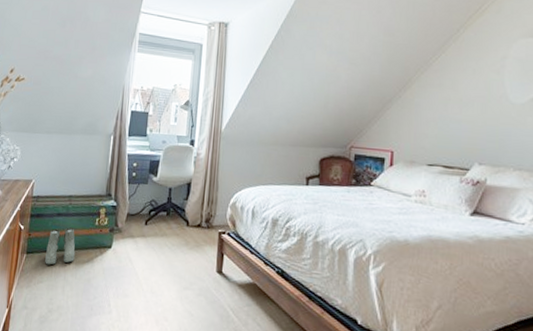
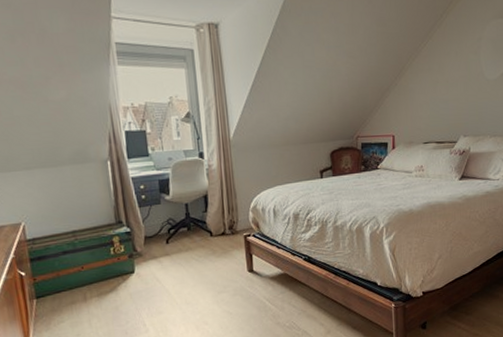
boots: present [45,227,76,266] -> none [58,262,95,304]

